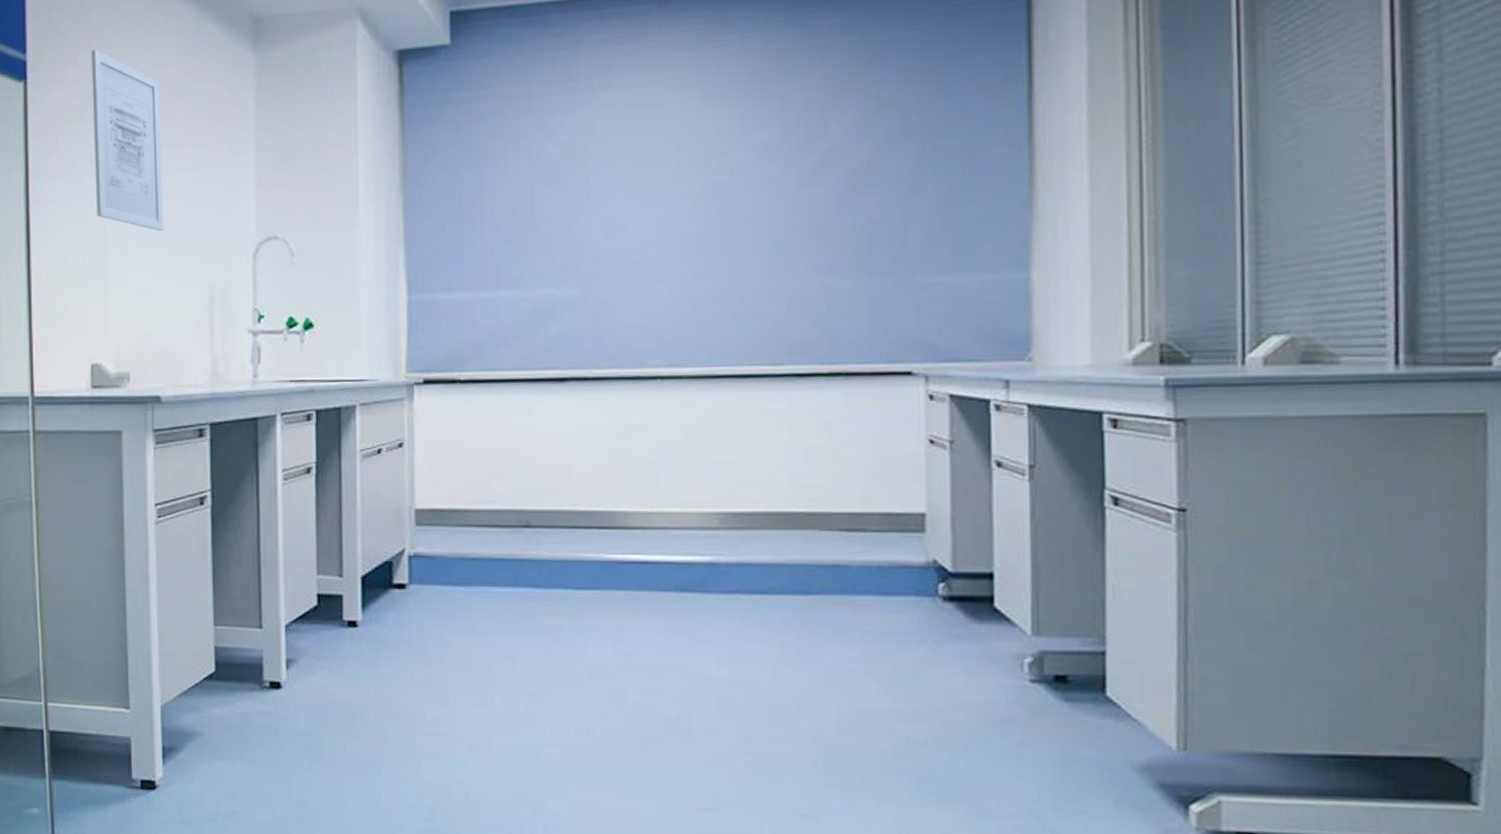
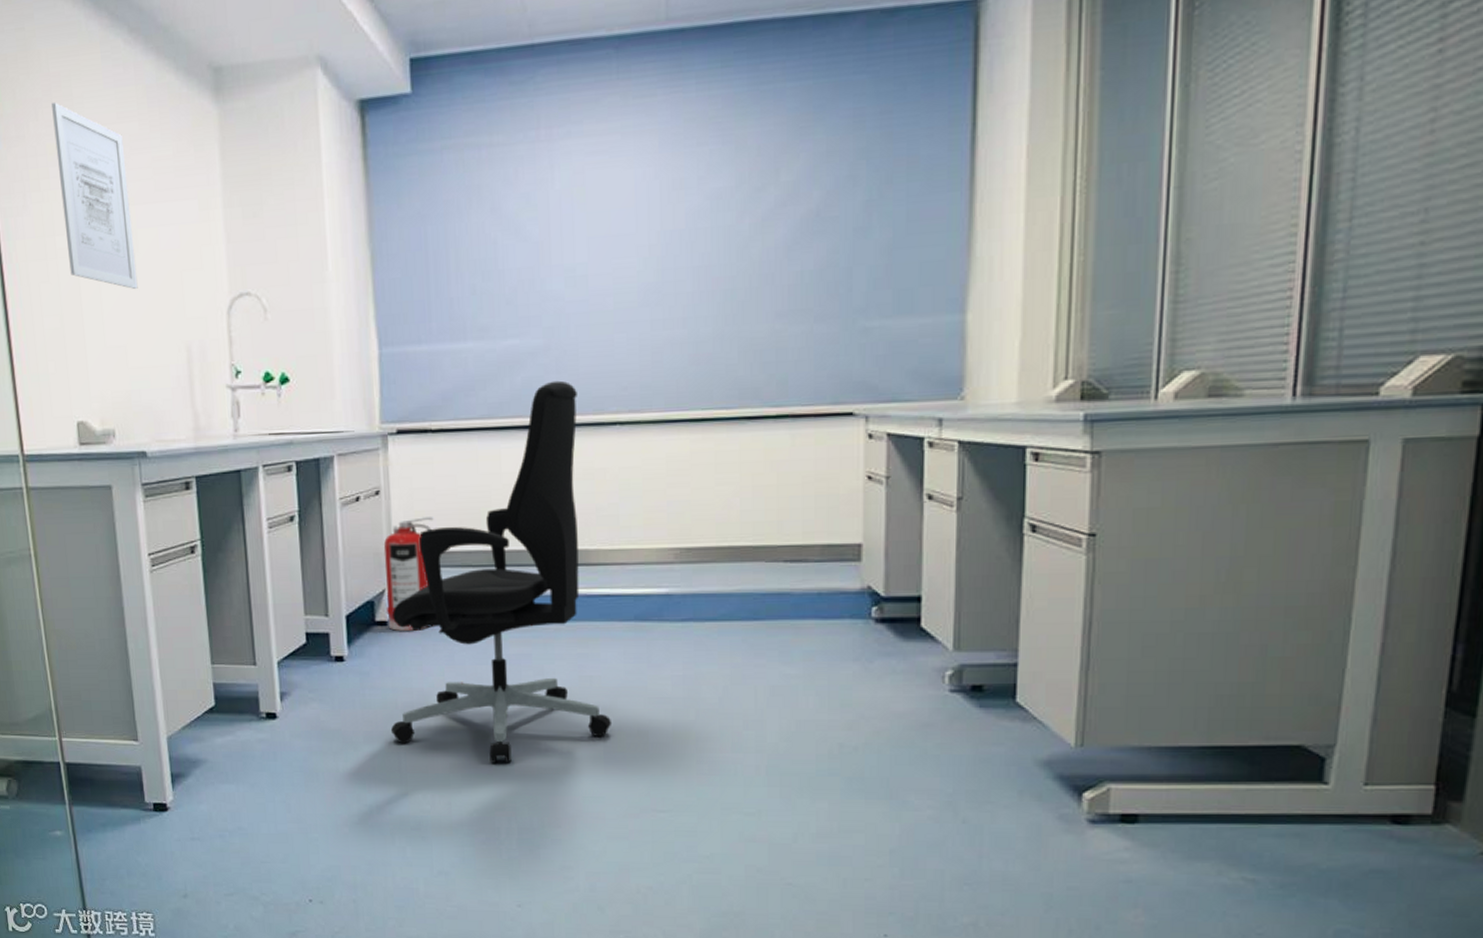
fire extinguisher: none [405,472,460,595] -> present [383,517,434,631]
office chair: none [406,332,651,748] -> present [391,380,613,763]

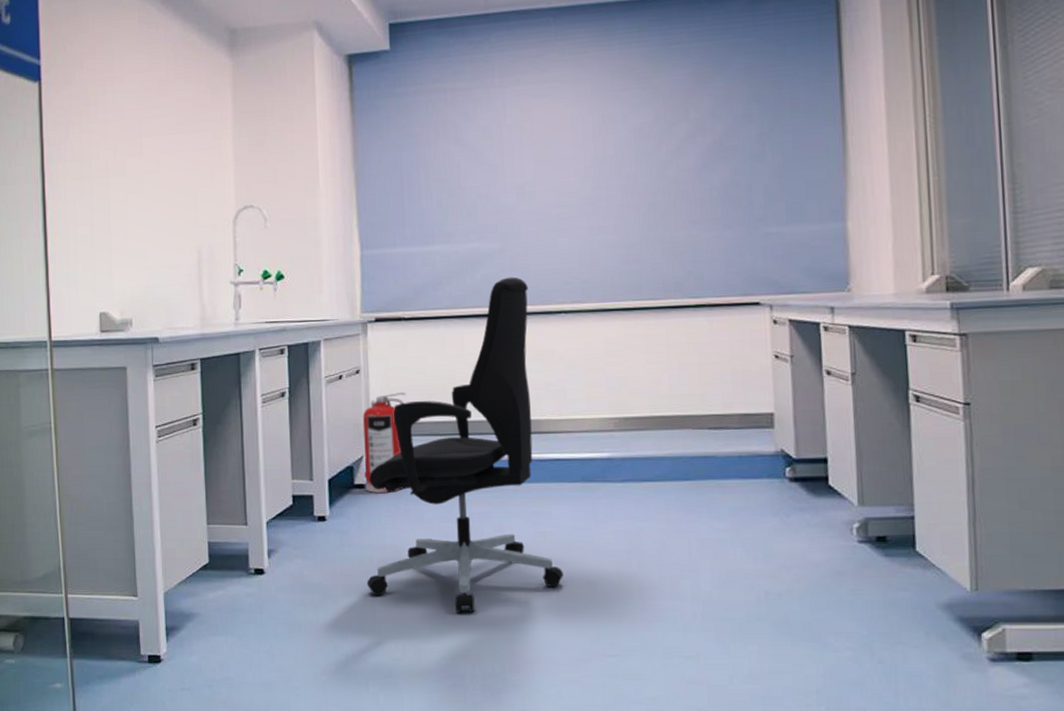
wall art: present [52,102,138,289] -> none [95,55,159,203]

